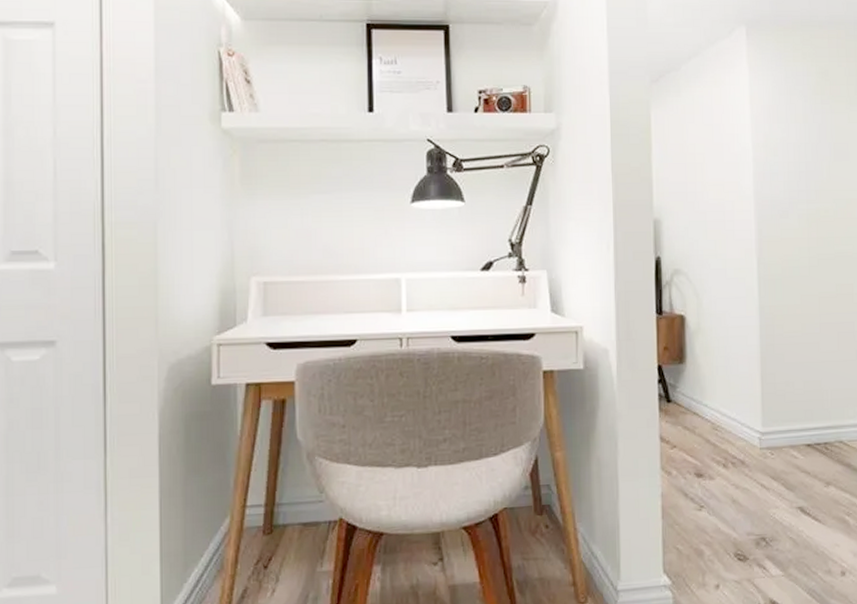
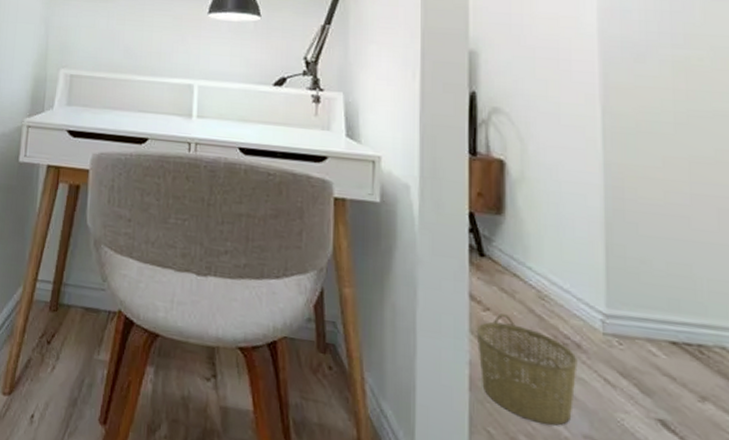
basket: none [666,447,742,532] -> present [476,313,578,426]

